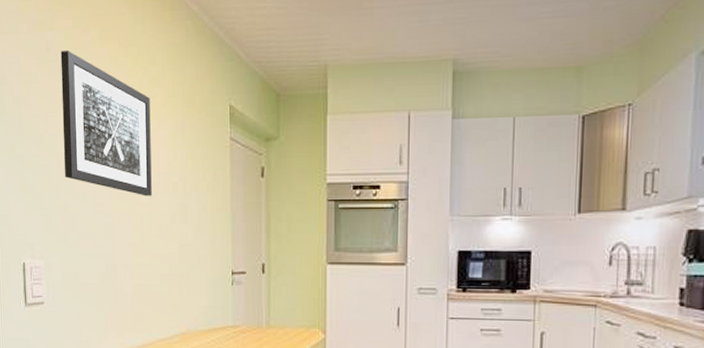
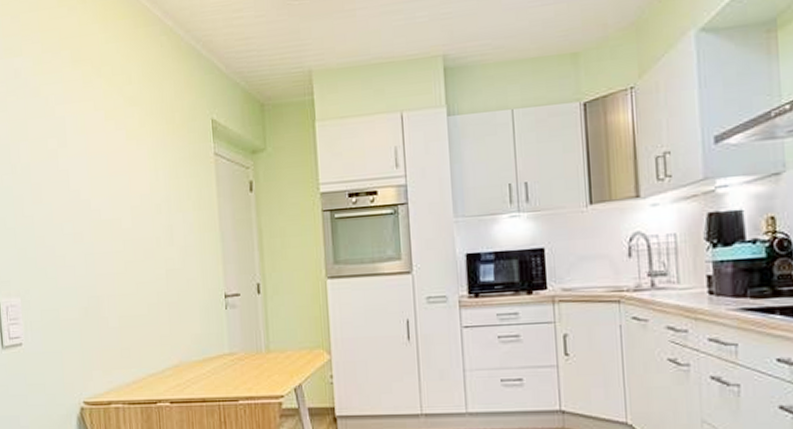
wall art: present [60,51,152,196] -> none [30,75,134,222]

